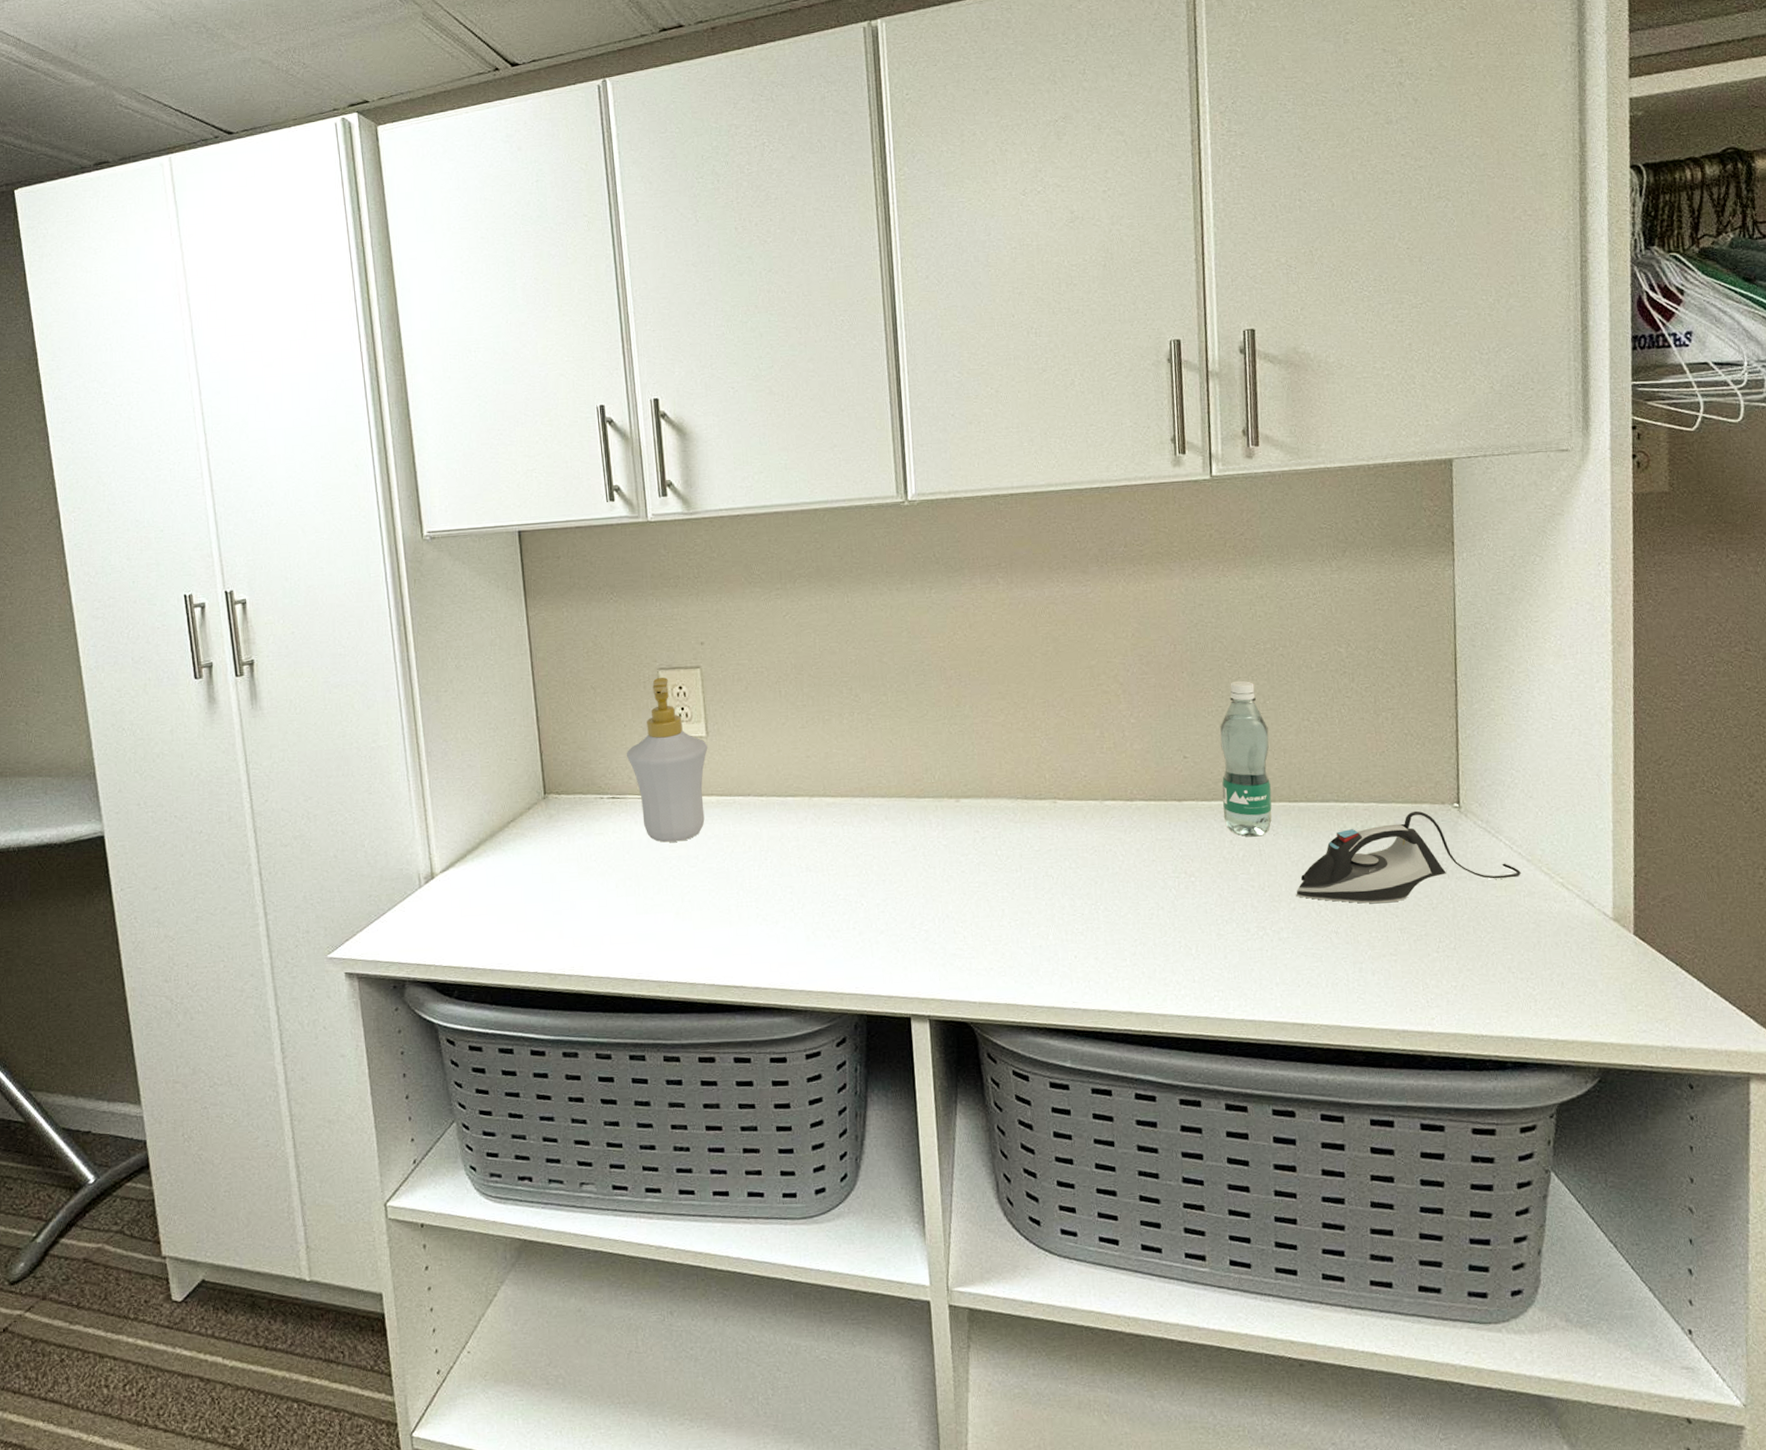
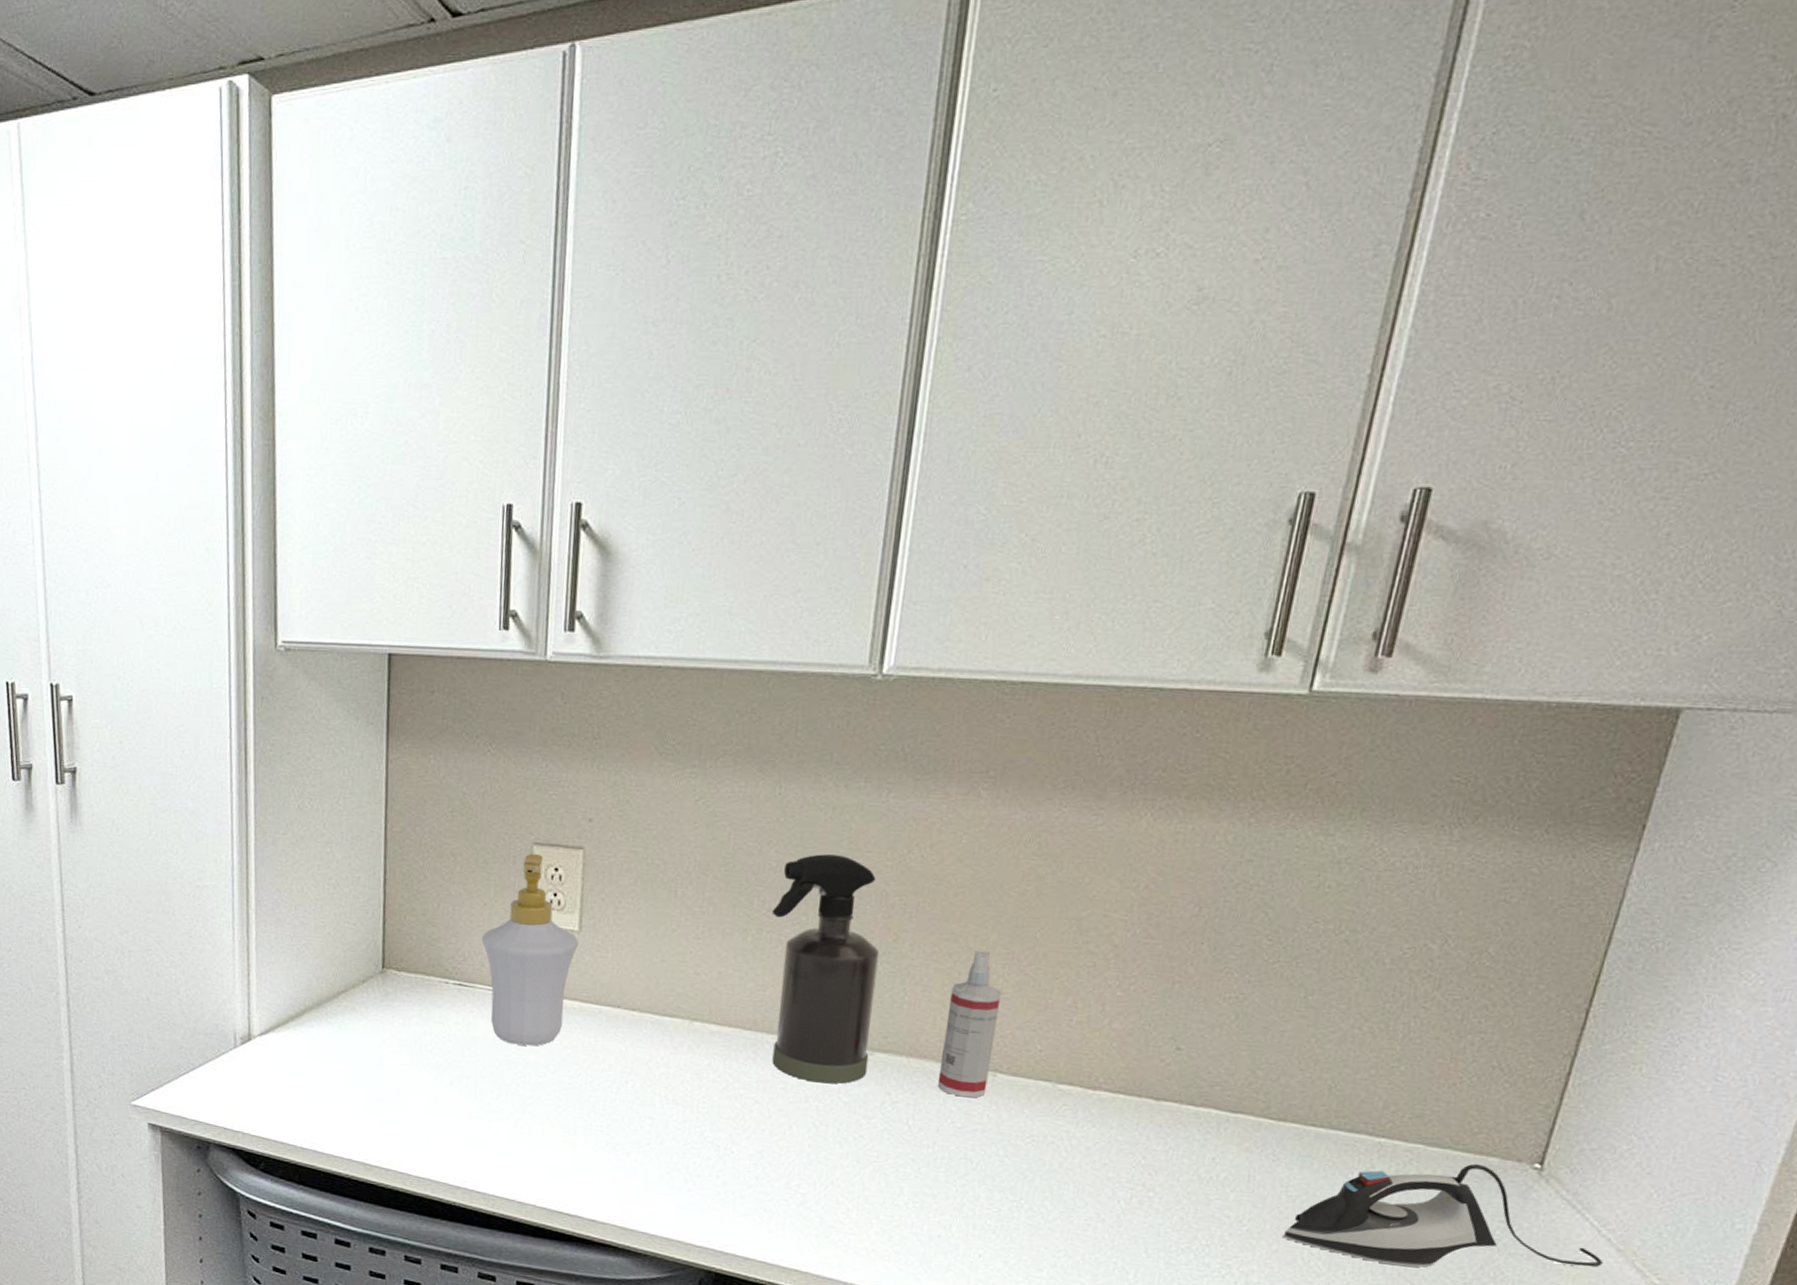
spray bottle: none [858,643,957,833] -> present [772,854,879,1084]
spray bottle: none [1008,703,1052,825] -> present [937,951,1002,1098]
bottle: present [1219,680,1272,837] -> none [1211,964,1302,1160]

